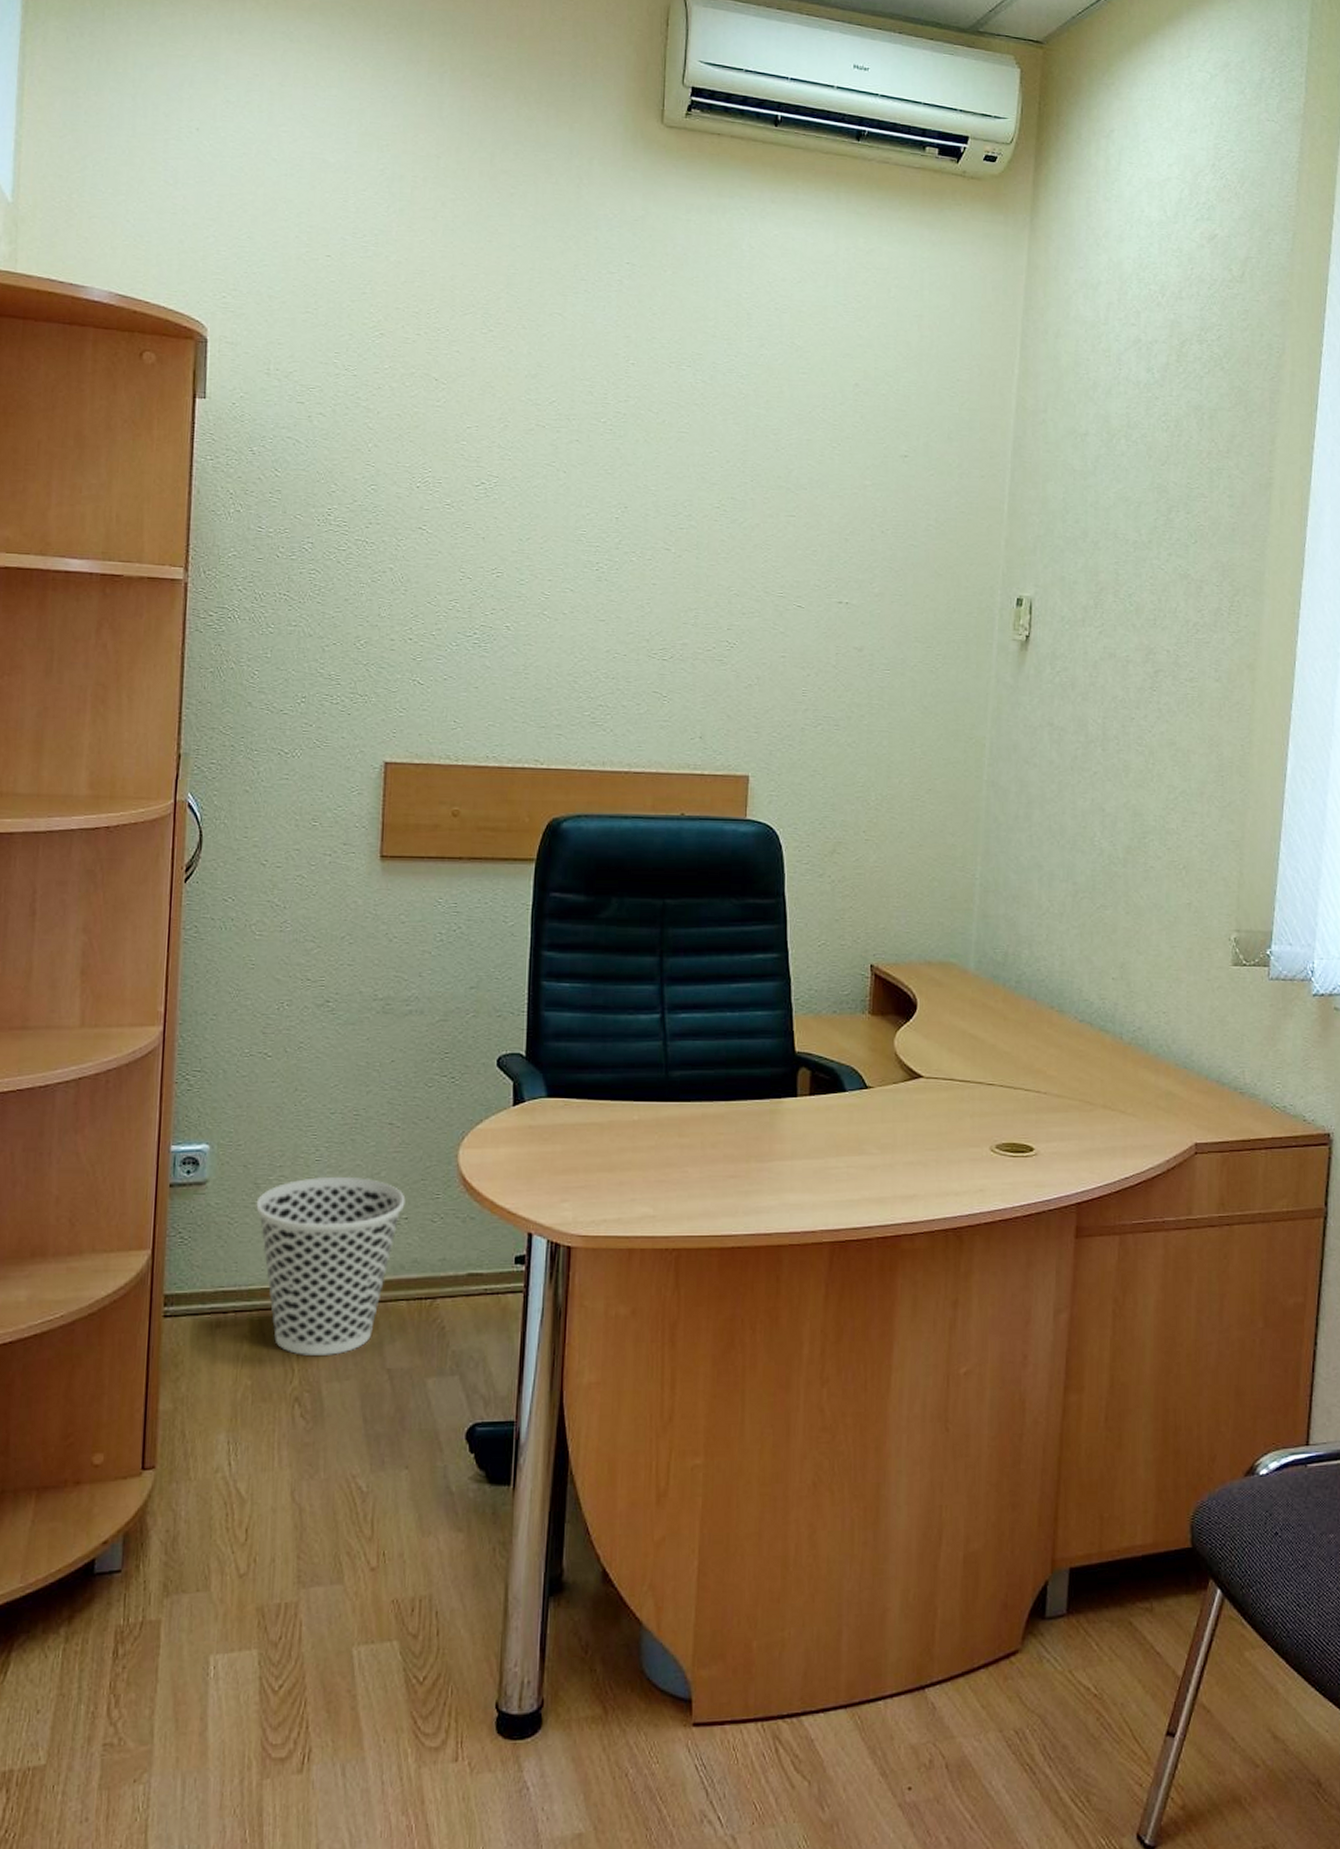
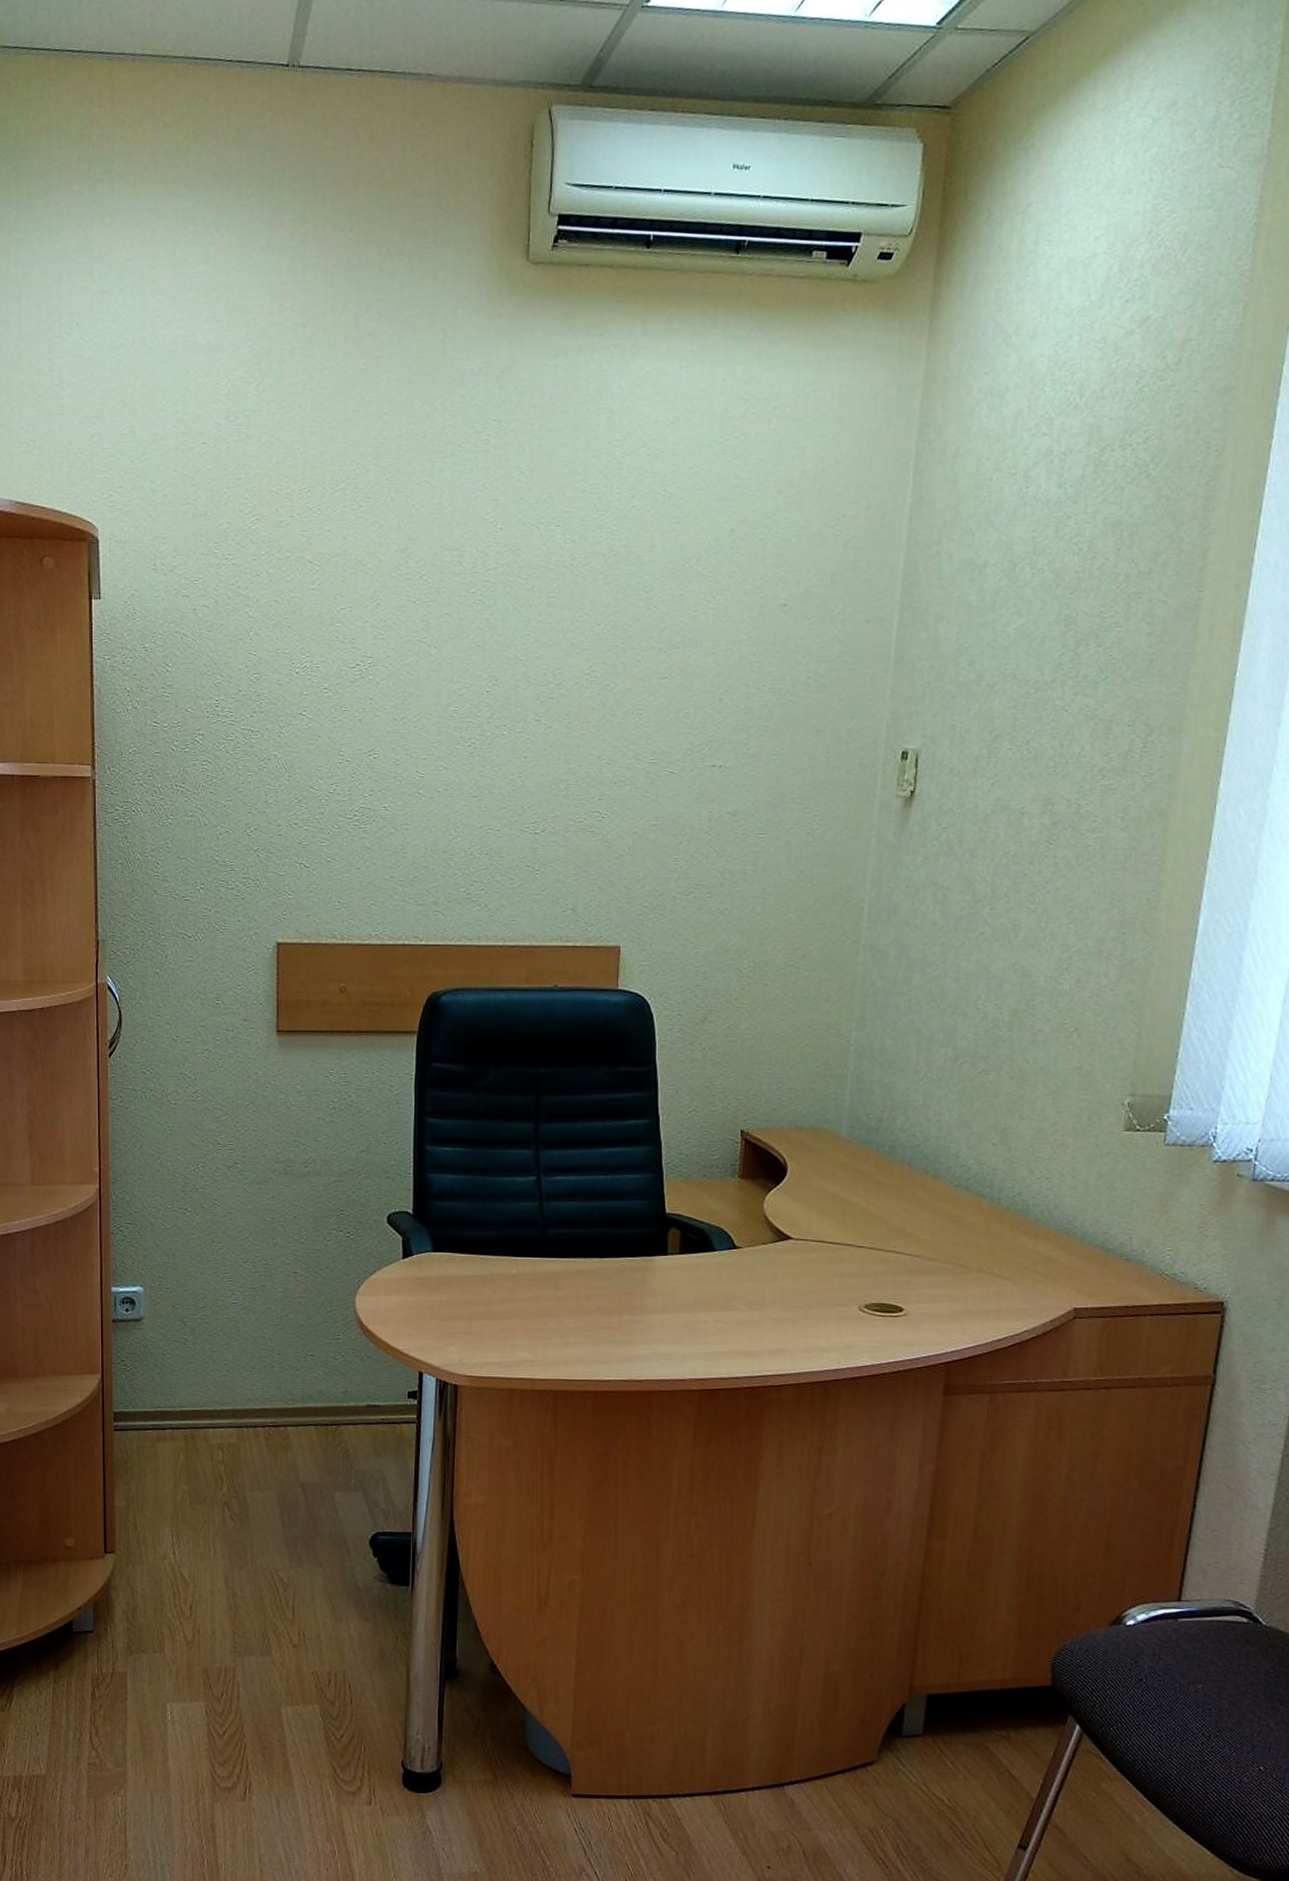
wastebasket: present [256,1177,406,1355] -> none [184,1317,311,1469]

